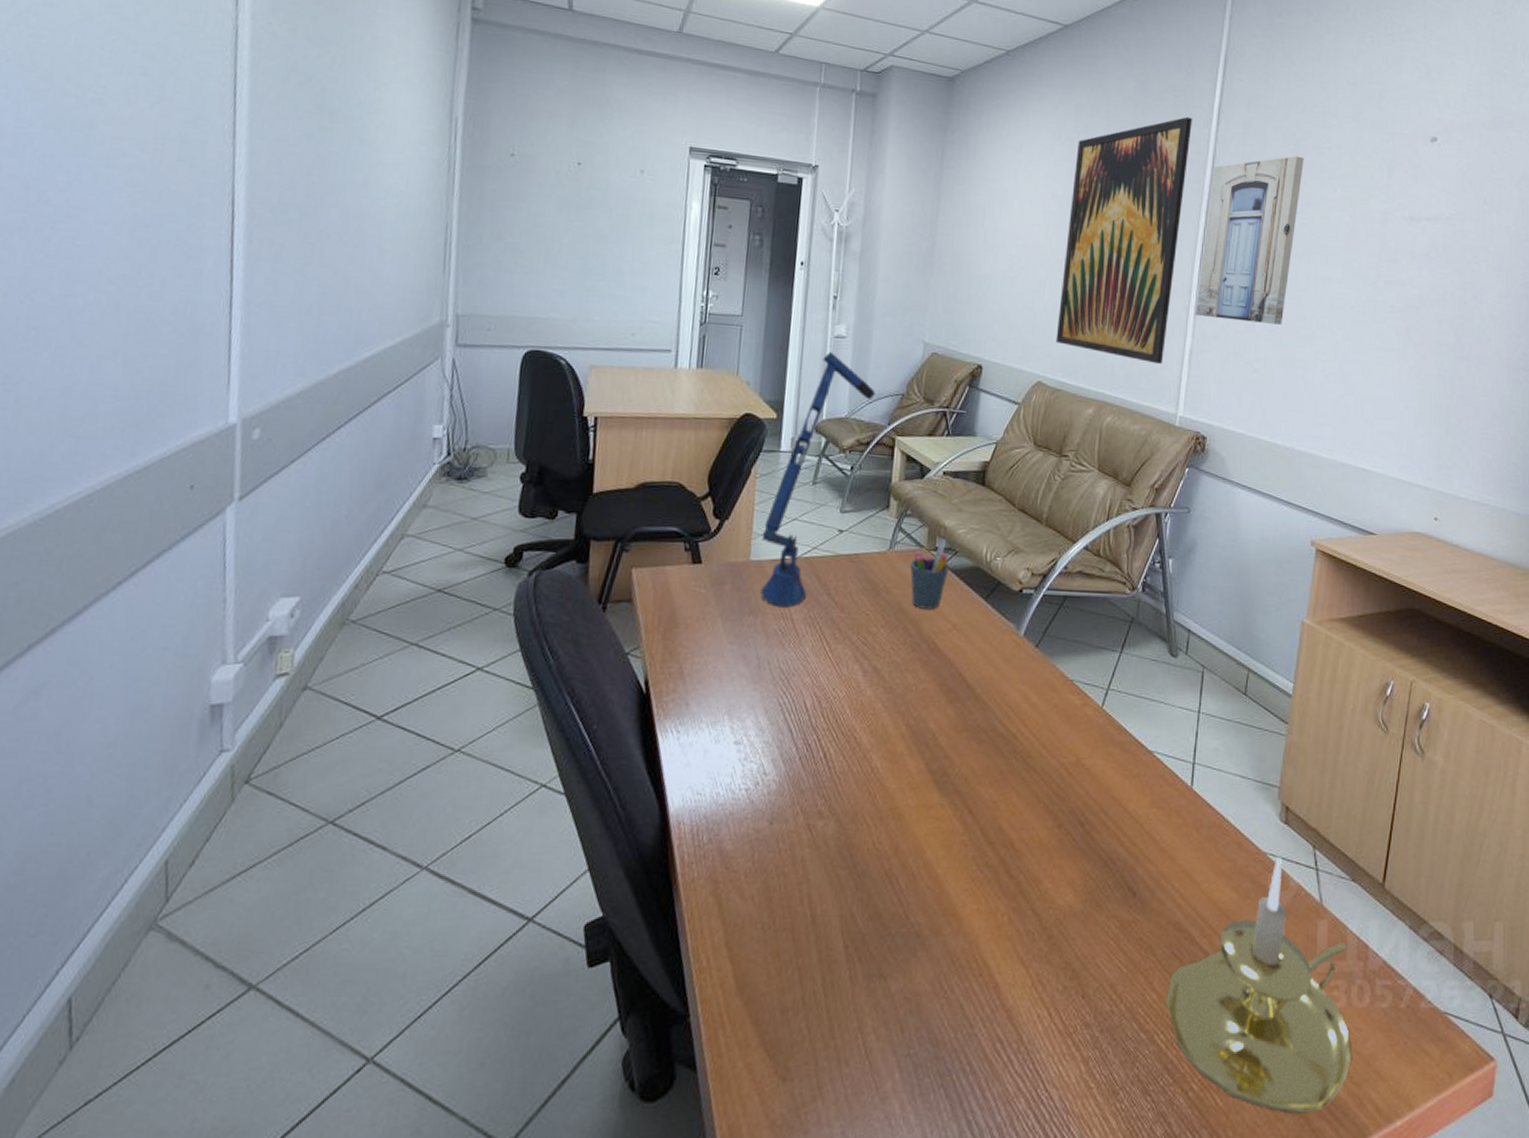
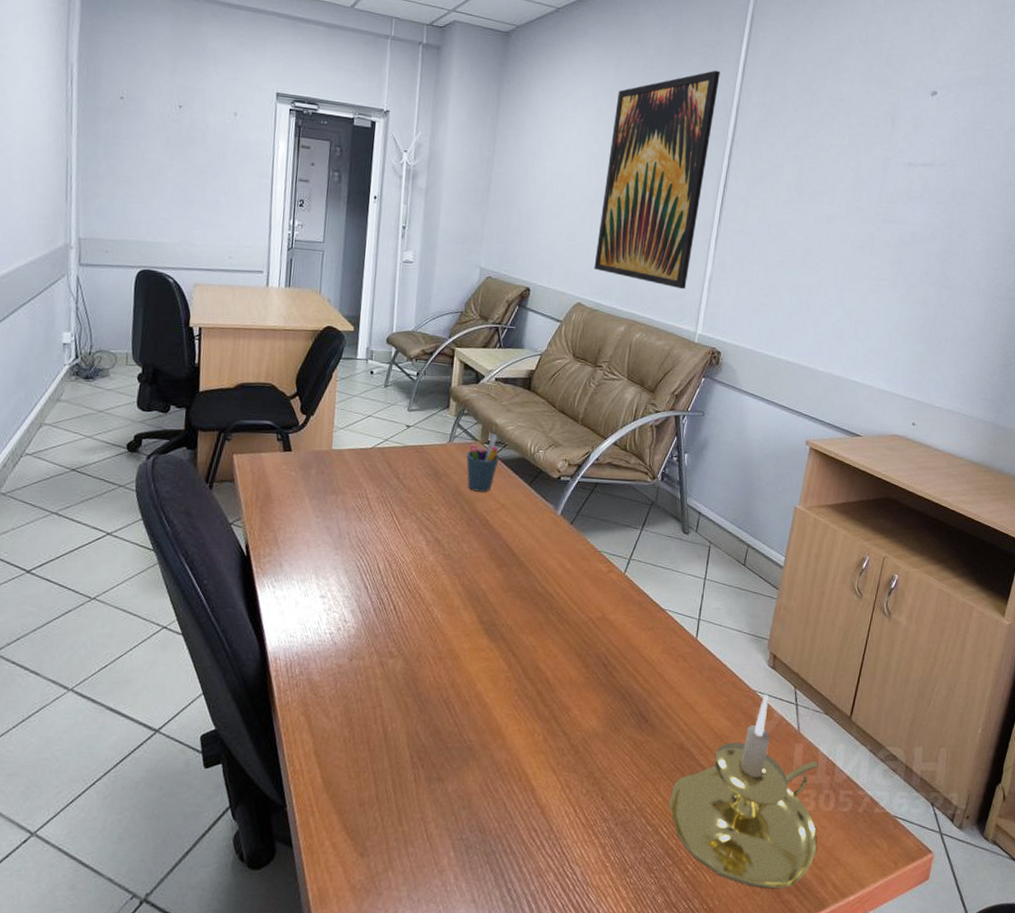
desk lamp: present [760,352,875,608] -> none [341,275,438,489]
wall art: present [1195,156,1304,325] -> none [715,106,818,257]

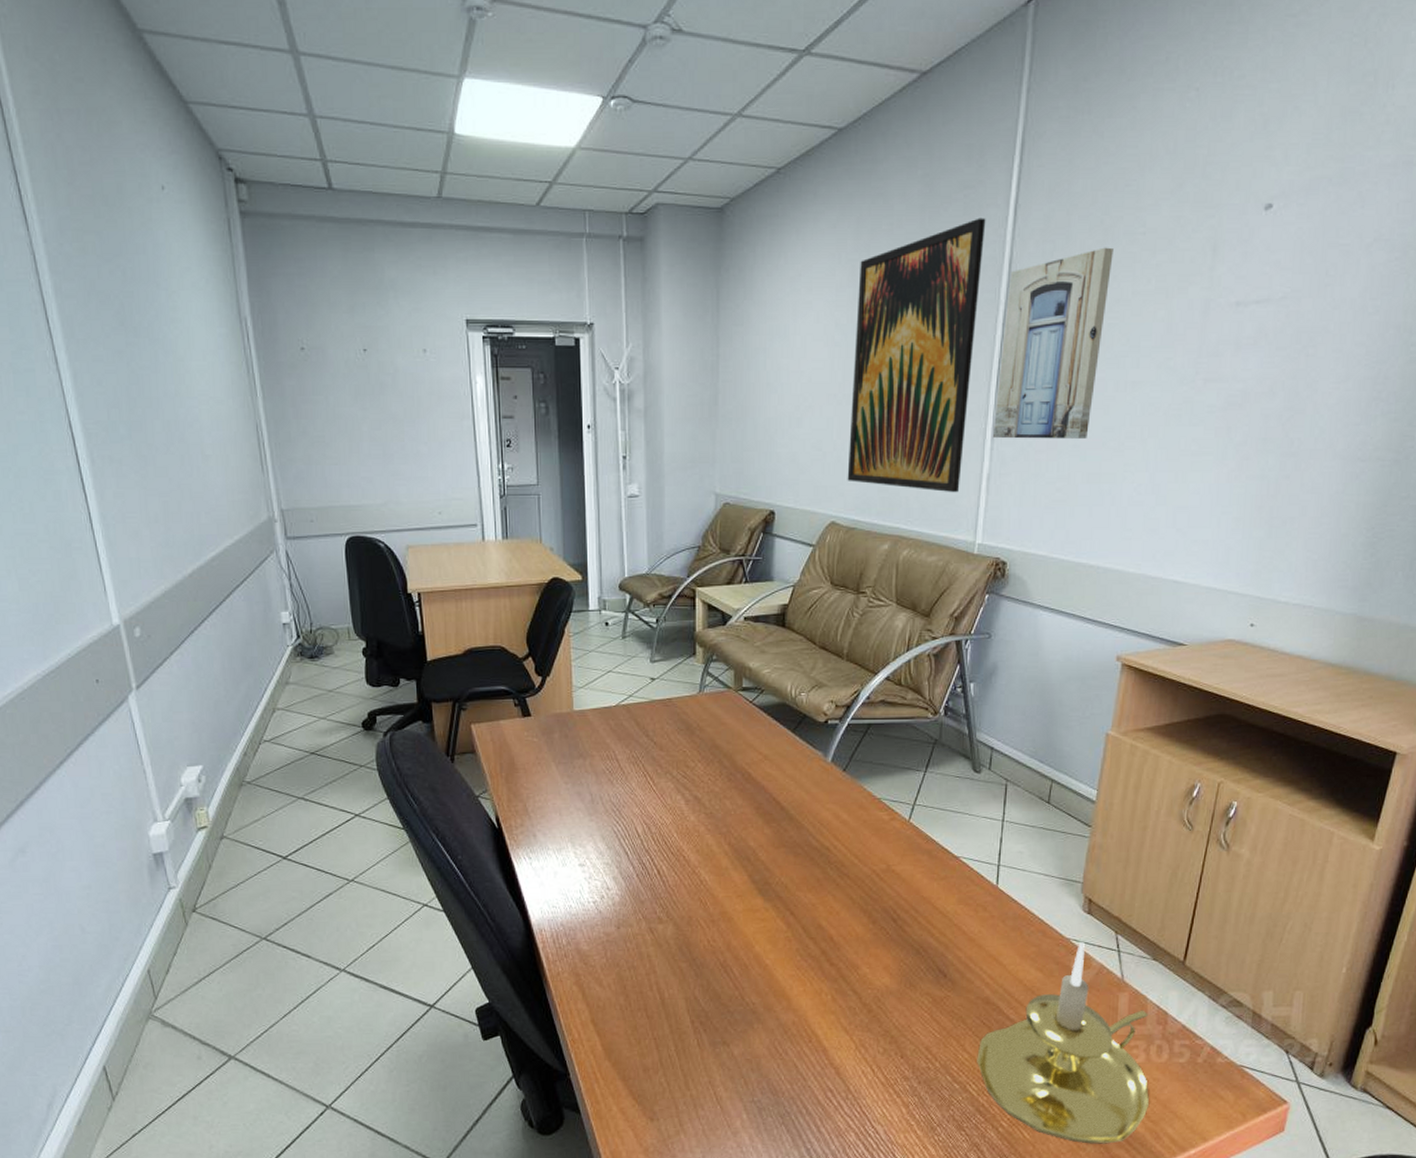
pen holder: present [466,433,499,492] -> none [720,679,757,743]
wall art: none [715,106,818,257] -> present [992,247,1114,439]

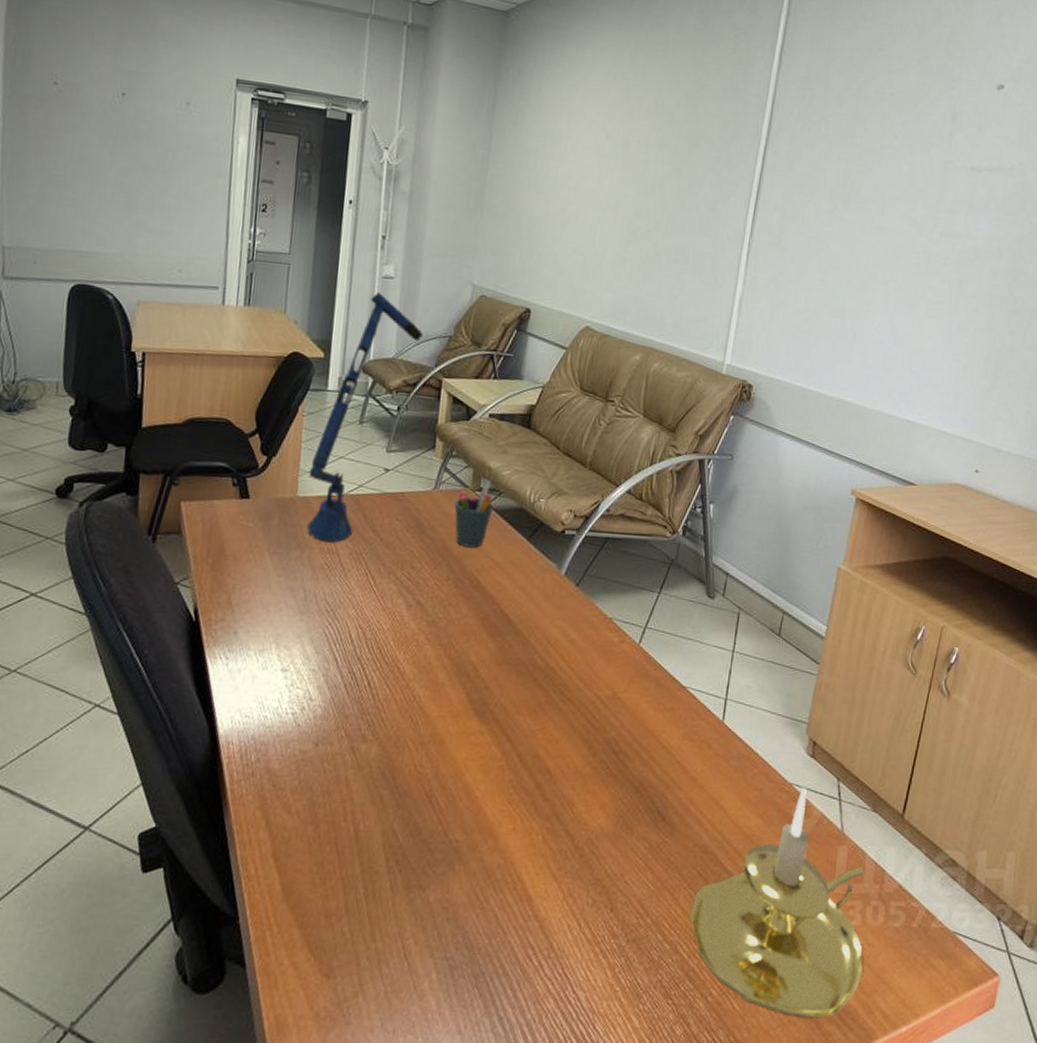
desk lamp: none [581,512,672,750] -> present [307,292,423,543]
pen holder: none [720,679,757,743] -> present [454,479,493,548]
wall art: present [847,218,986,493] -> none [605,57,753,312]
wall art: present [992,247,1114,439] -> none [746,101,866,275]

